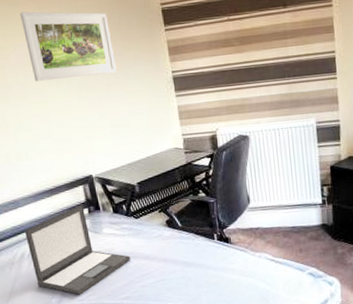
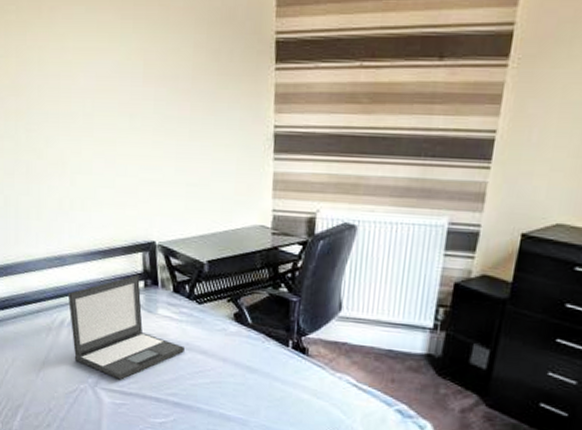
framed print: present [19,11,117,82] -> none [97,20,206,118]

